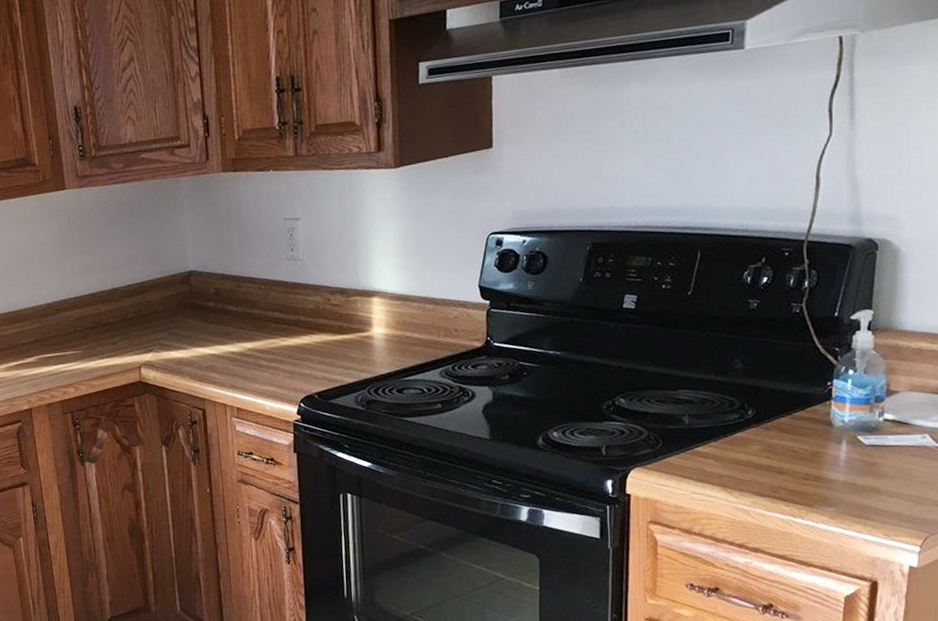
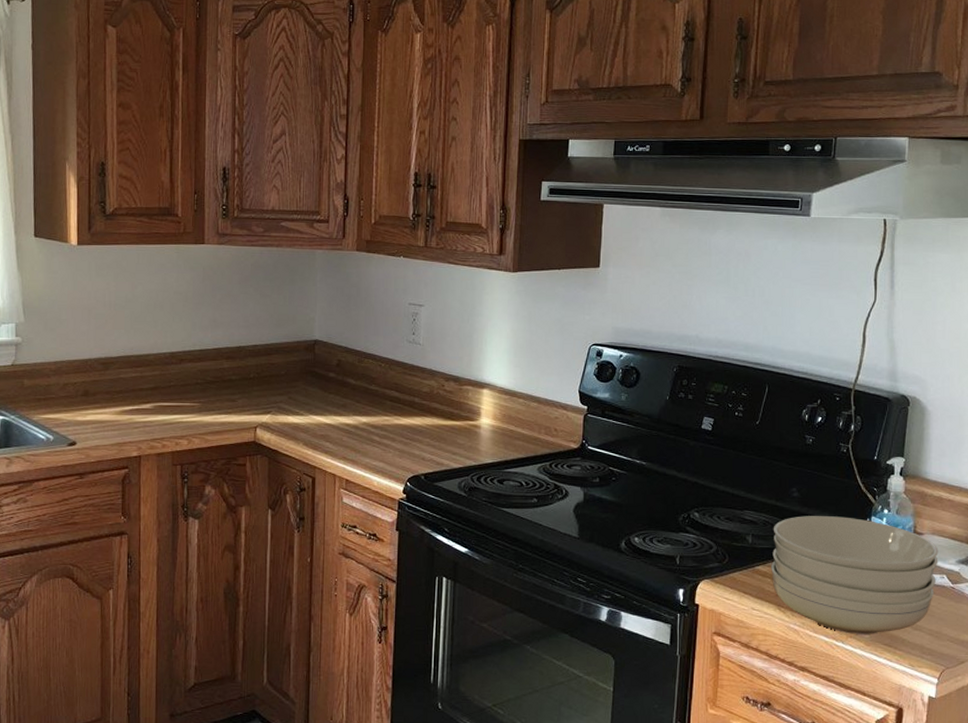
bowl: none [713,383,919,508] -> present [771,516,939,634]

